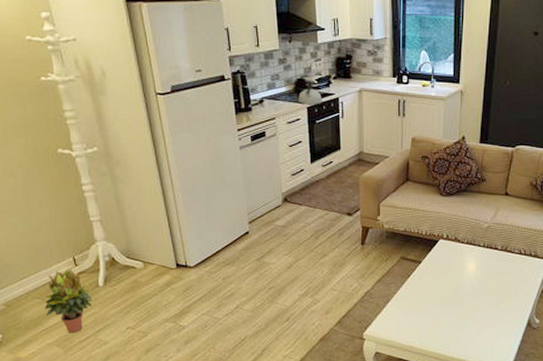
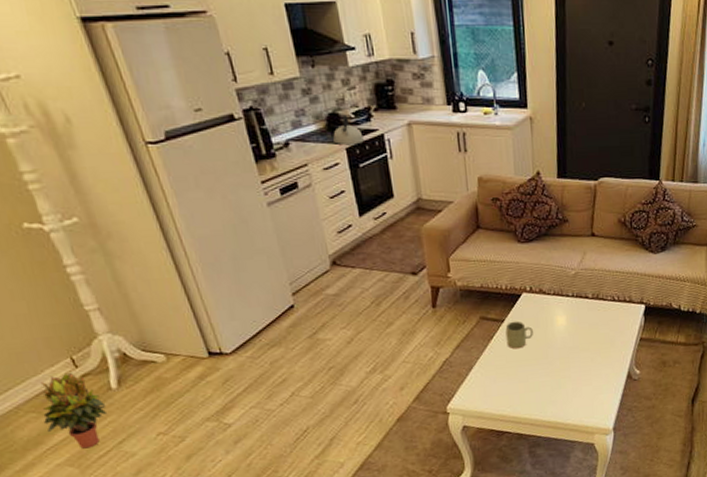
mug: none [421,263,446,288] -> present [505,321,533,349]

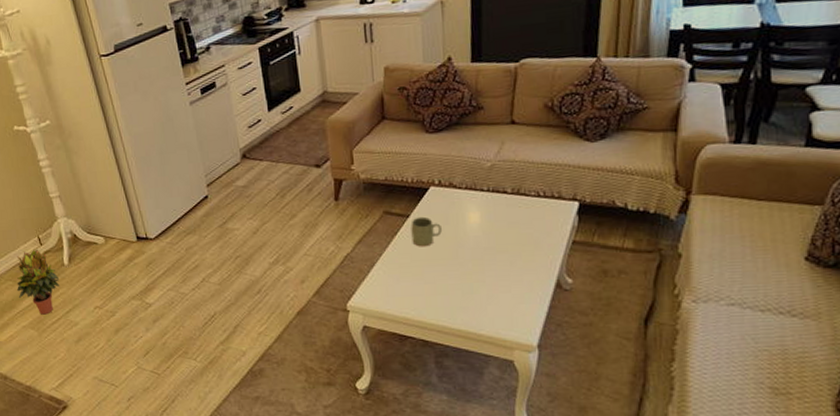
kettle: present [333,114,365,146] -> none [248,16,276,46]

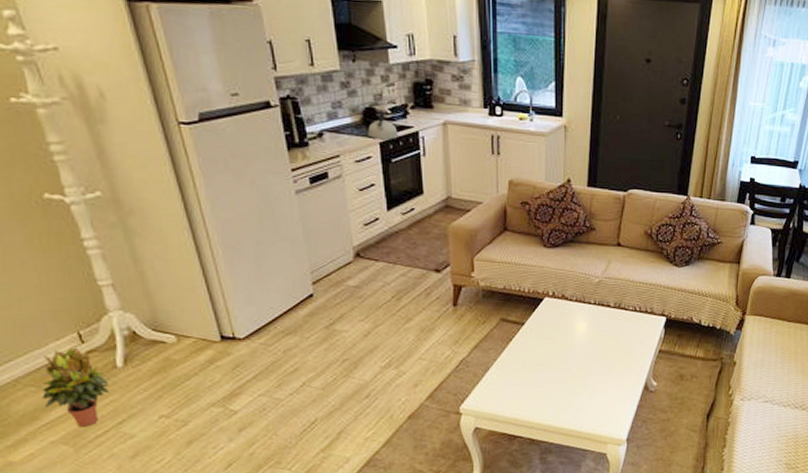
kettle: none [248,16,276,46] -> present [368,110,400,140]
mug: present [411,216,442,247] -> none [525,325,553,353]

